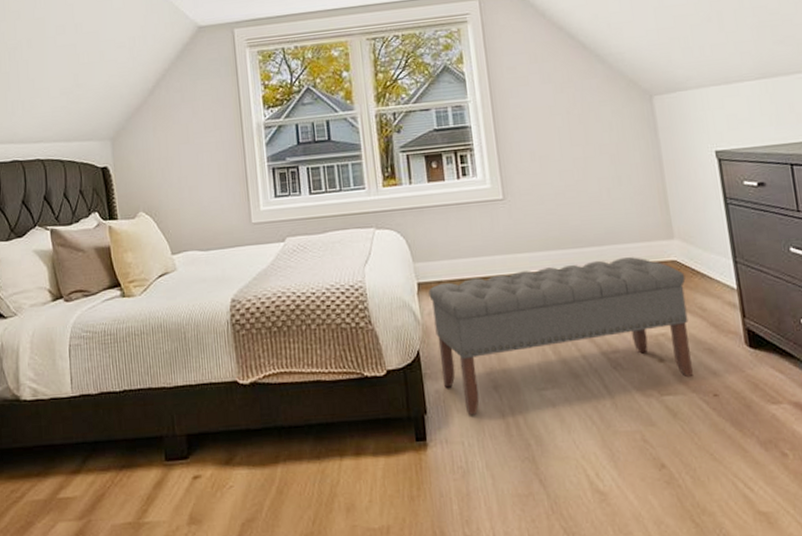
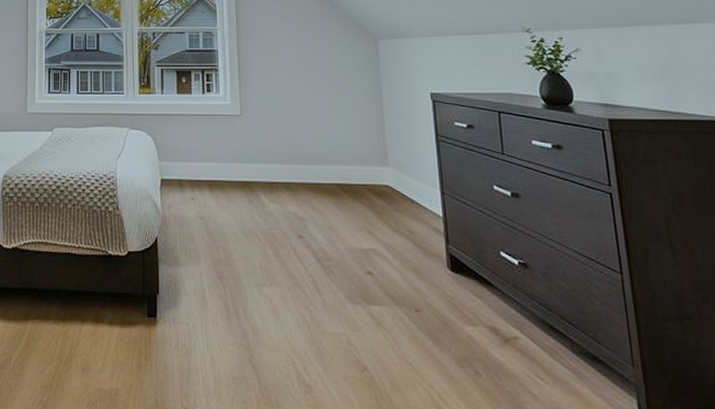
bench: present [428,257,693,415] -> none [170,177,398,300]

